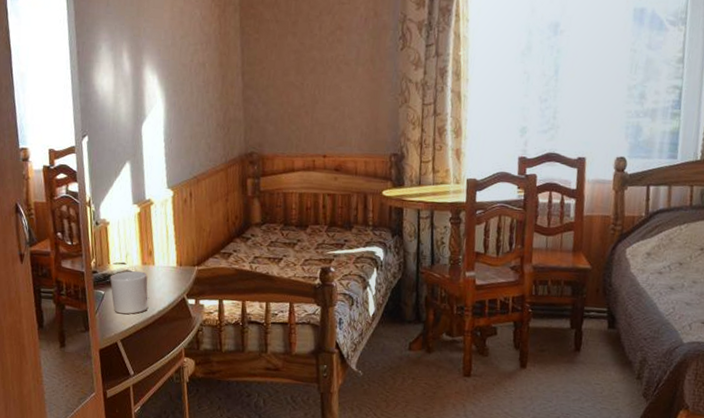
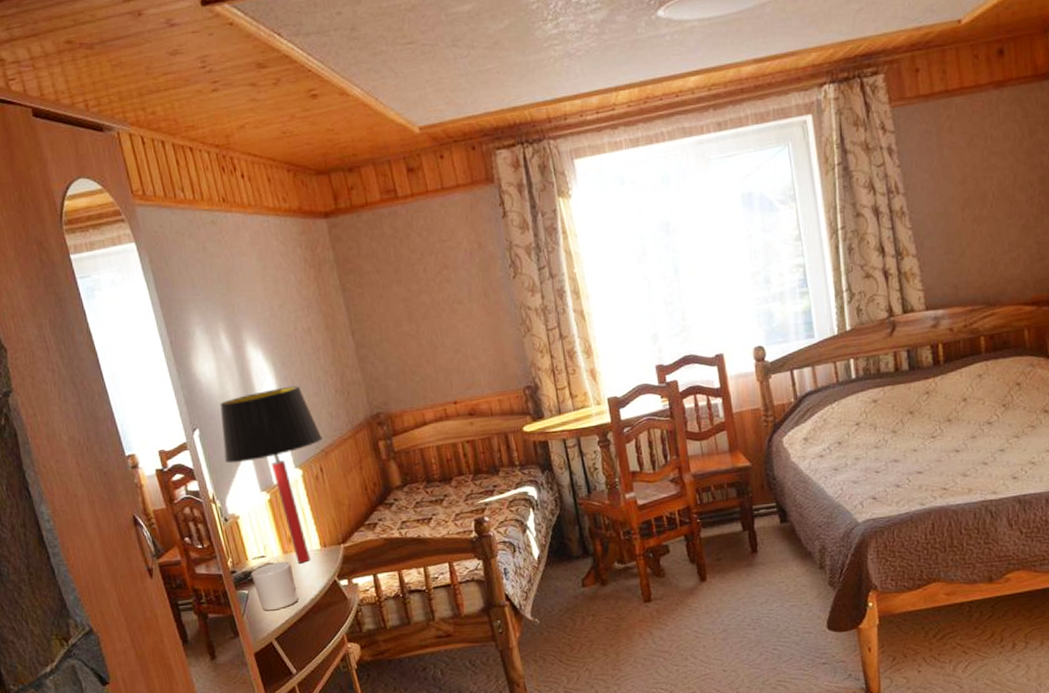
table lamp: none [105,112,197,277] -> present [220,385,323,564]

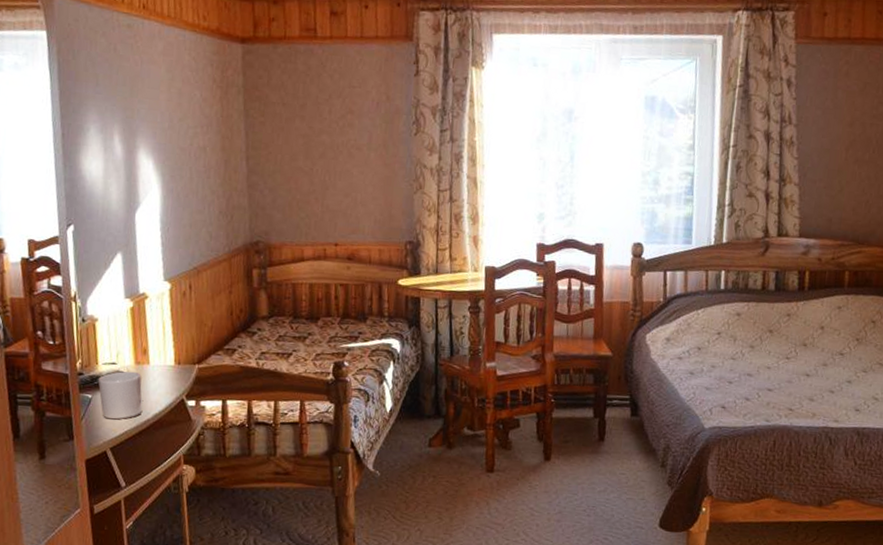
table lamp: present [220,385,323,564] -> none [93,199,198,377]

